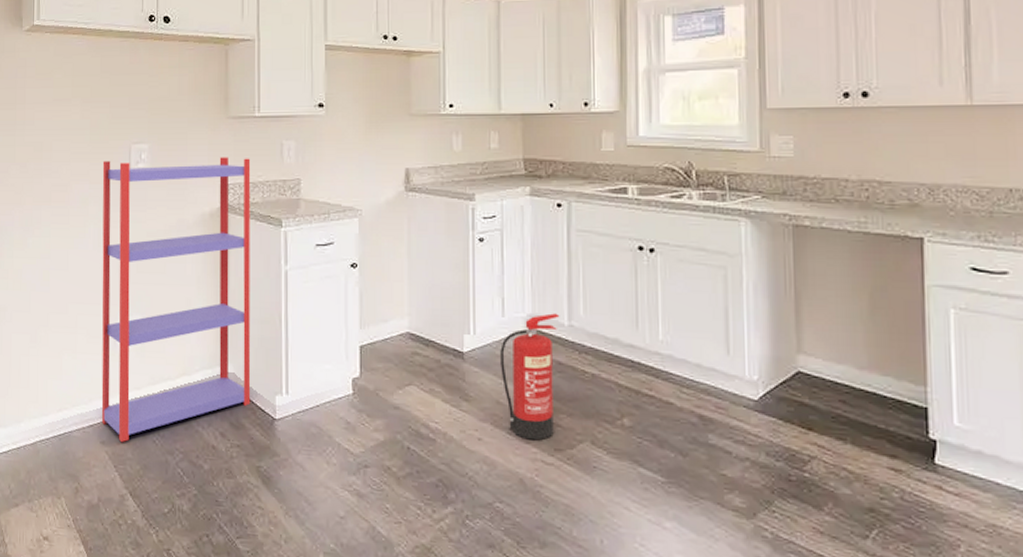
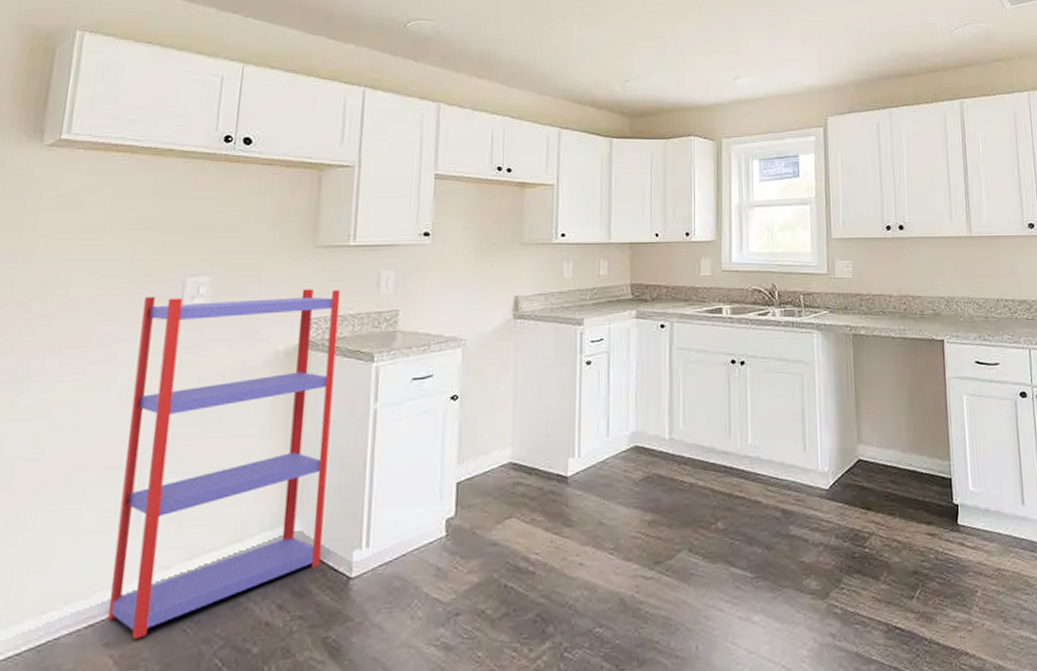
fire extinguisher: present [500,313,560,441] -> none [604,428,662,557]

